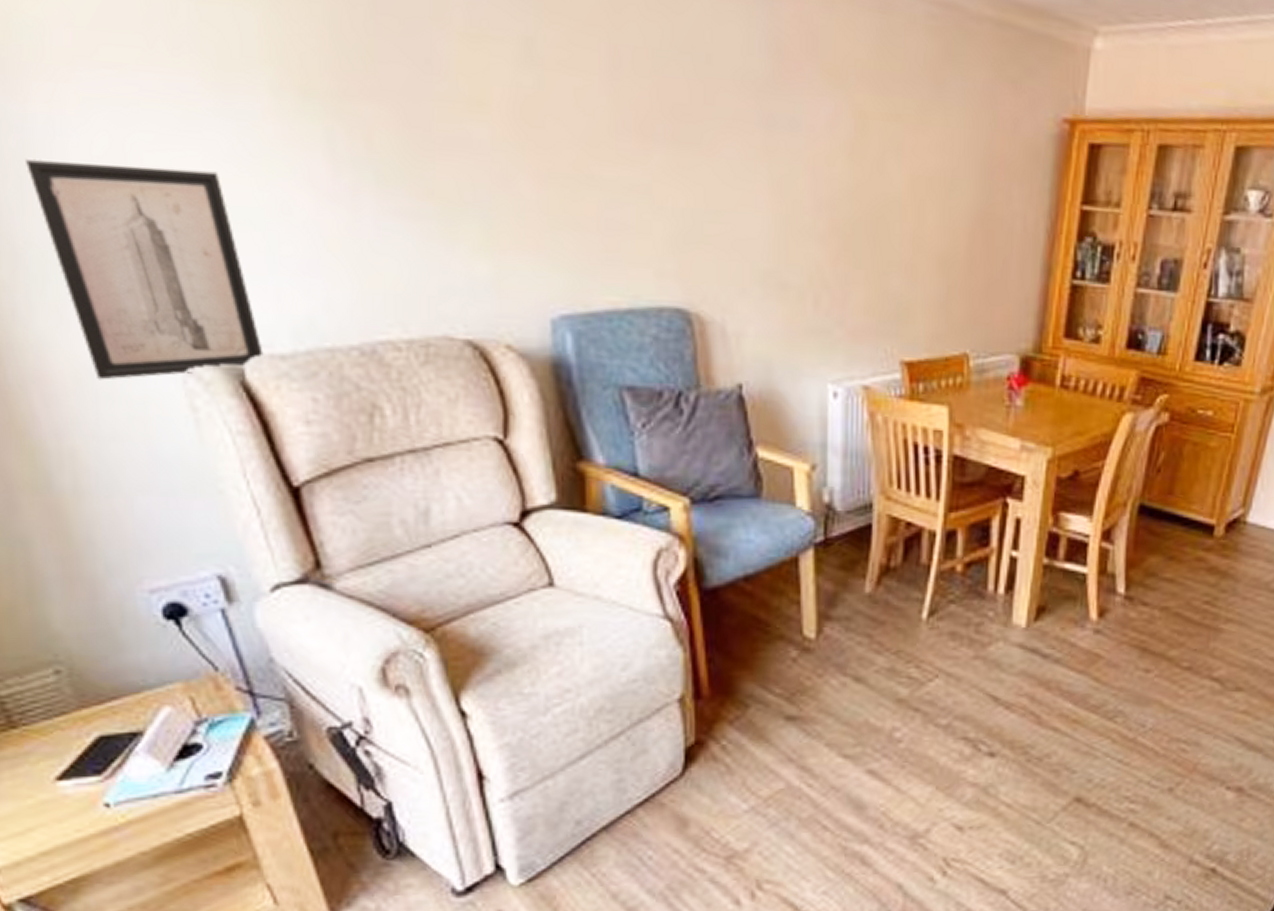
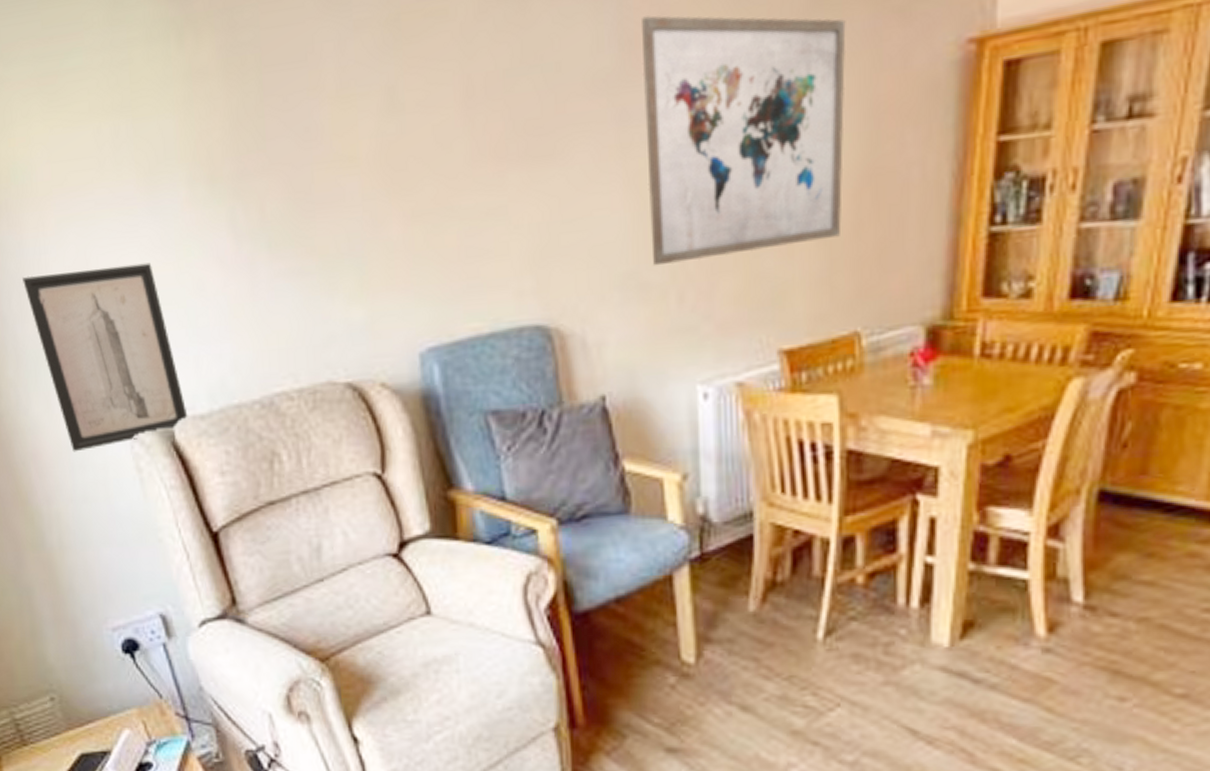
wall art: none [790,31,969,269] -> present [640,15,846,266]

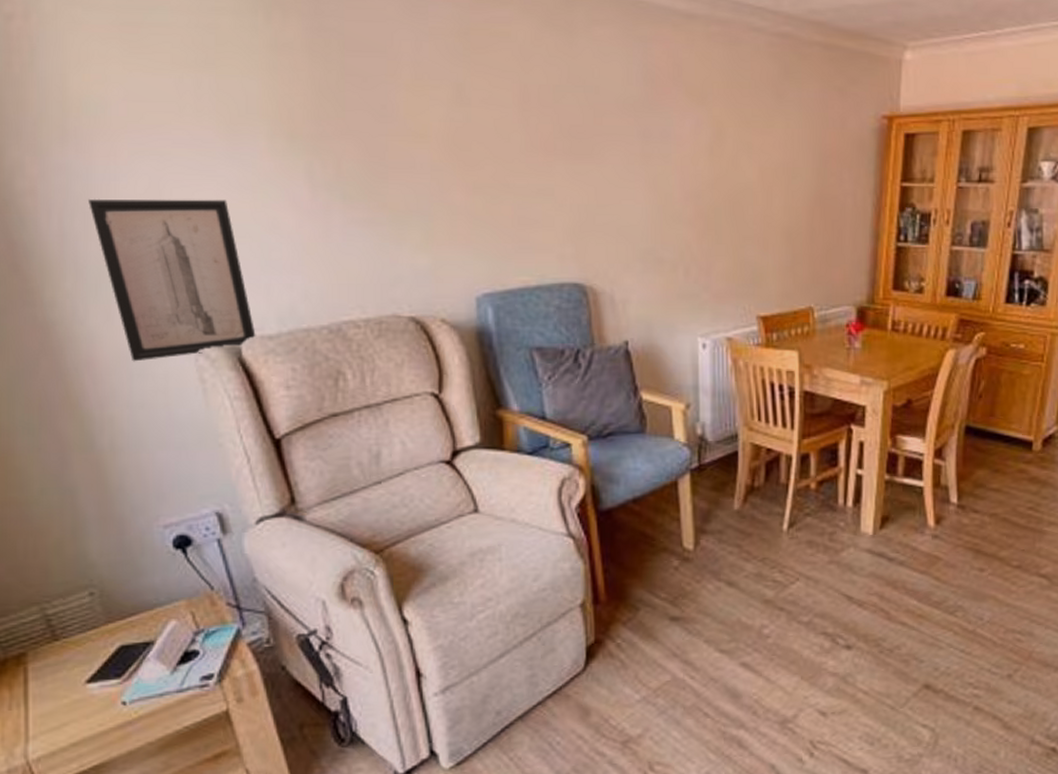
wall art: present [640,15,846,266] -> none [660,64,804,247]

